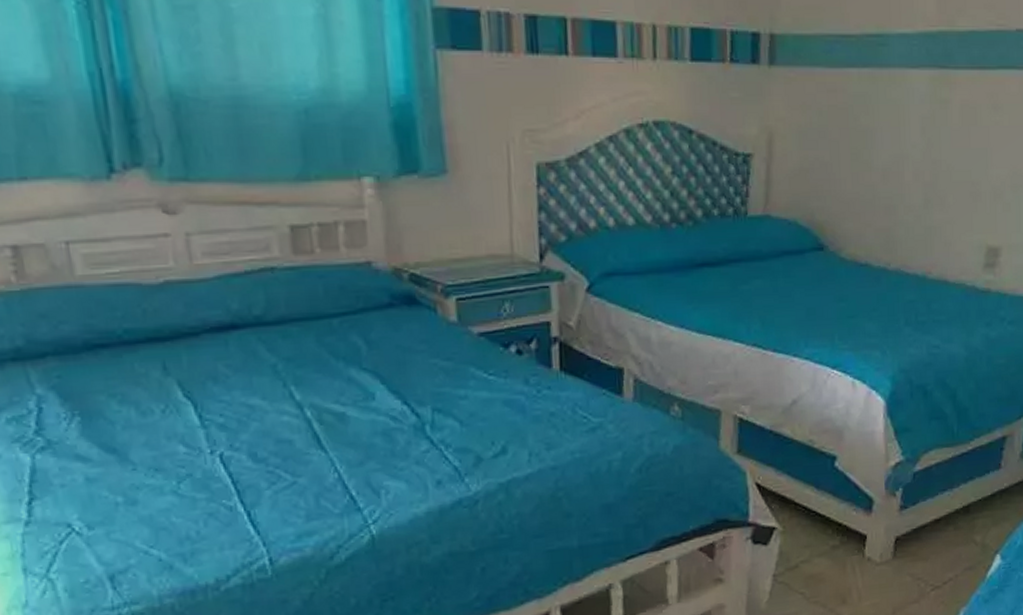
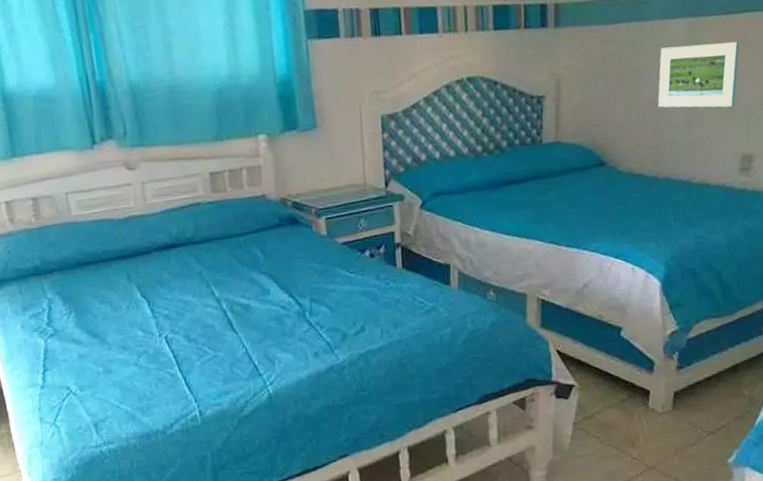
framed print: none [891,104,991,186] -> present [657,42,740,108]

